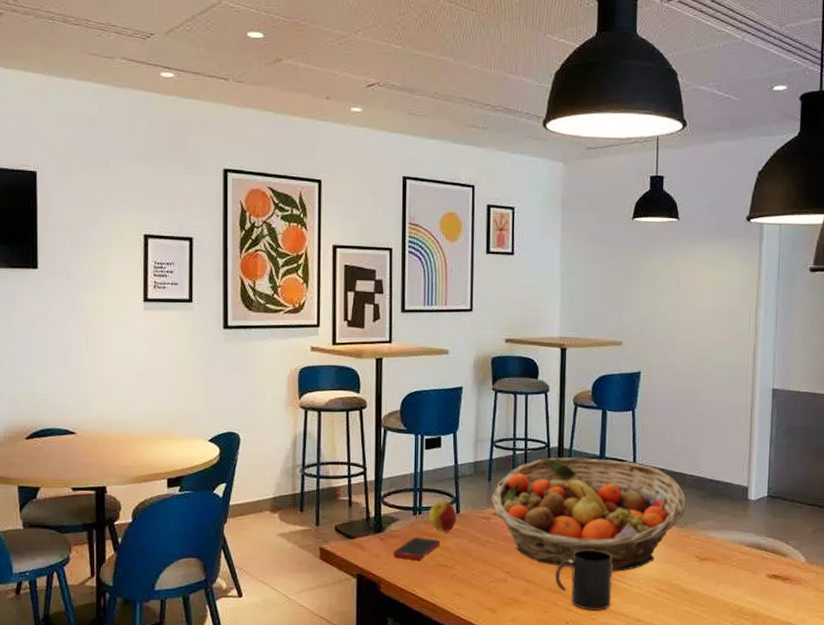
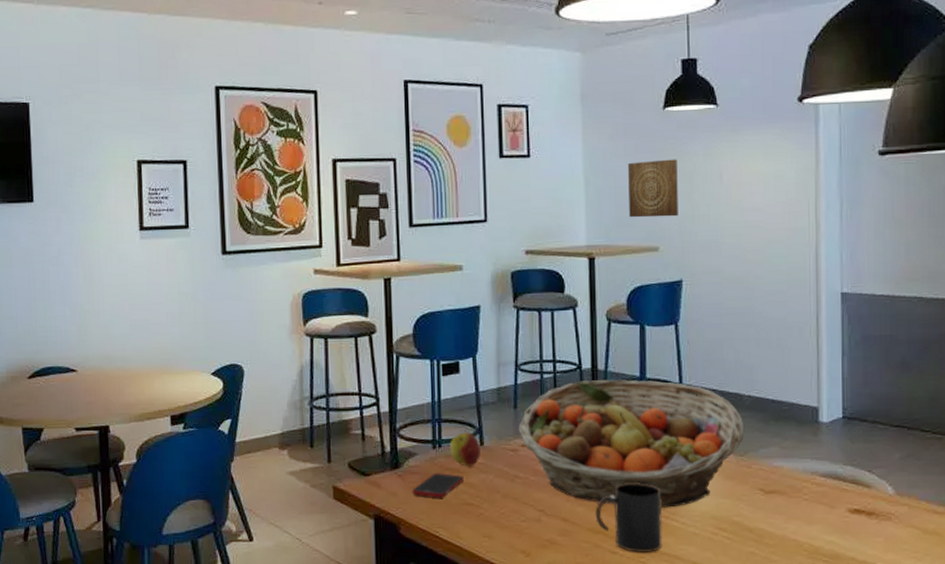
wall art: none [598,264,642,315] -> present [628,159,678,218]

